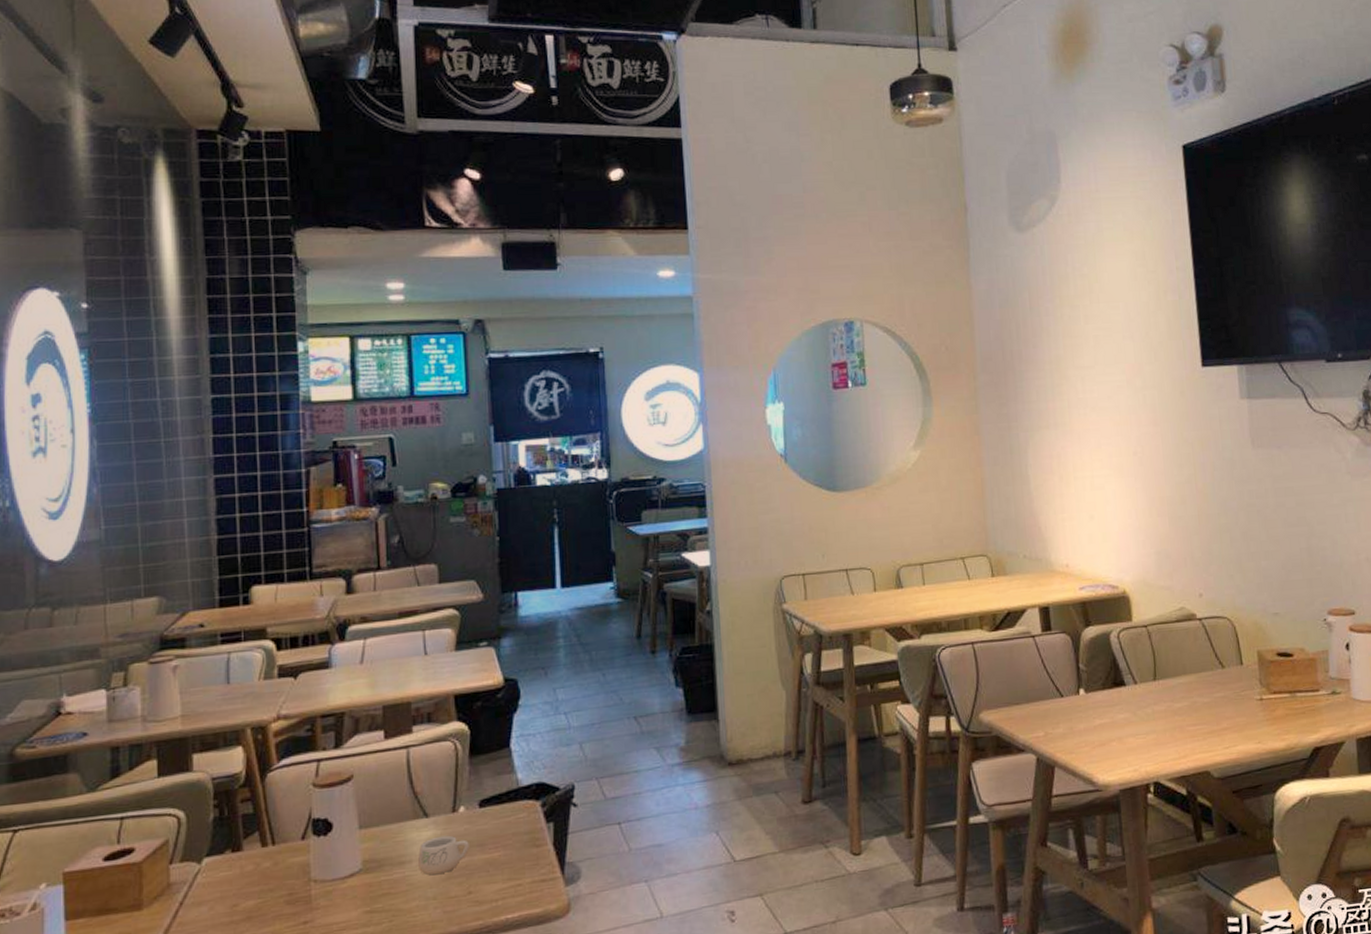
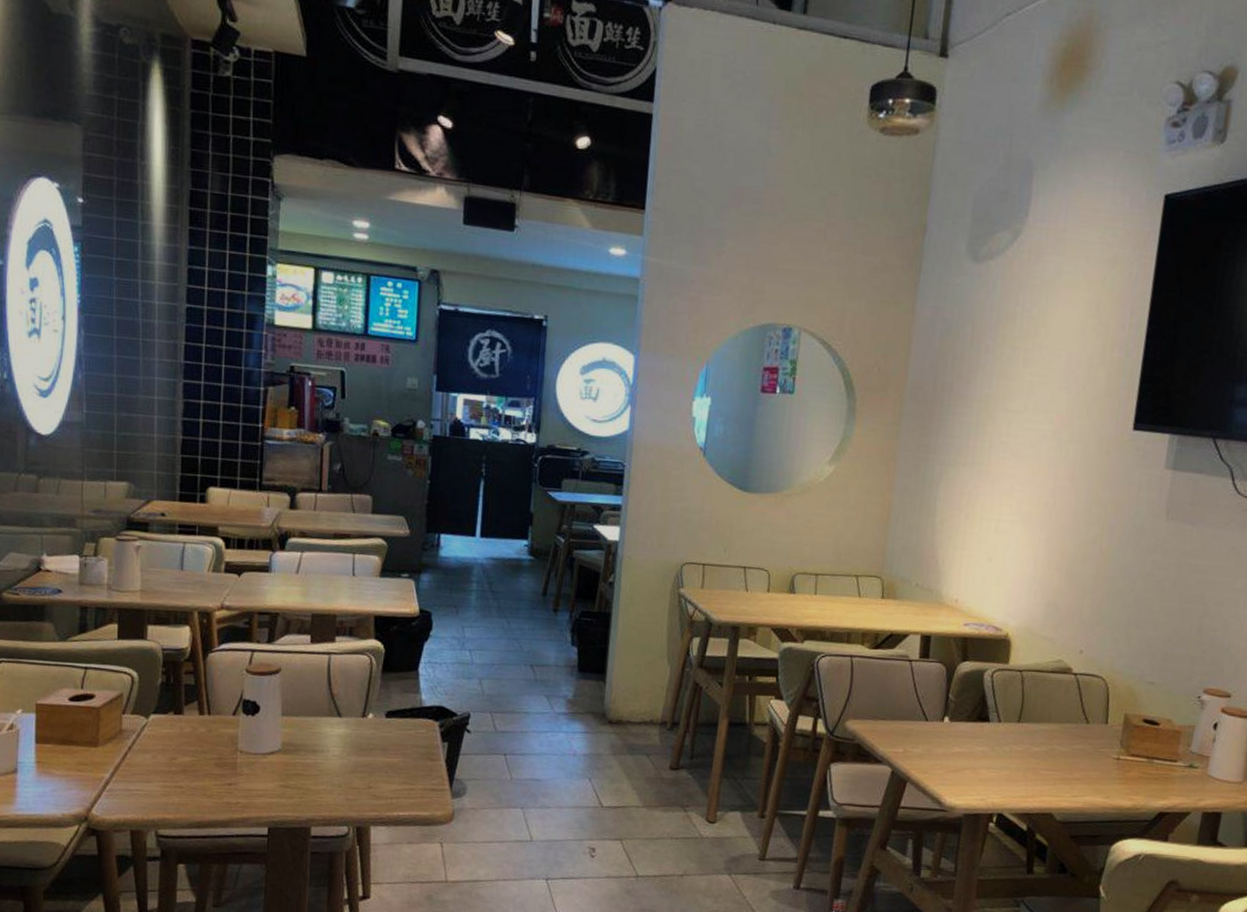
teacup: present [417,835,469,876] -> none [328,735,374,767]

